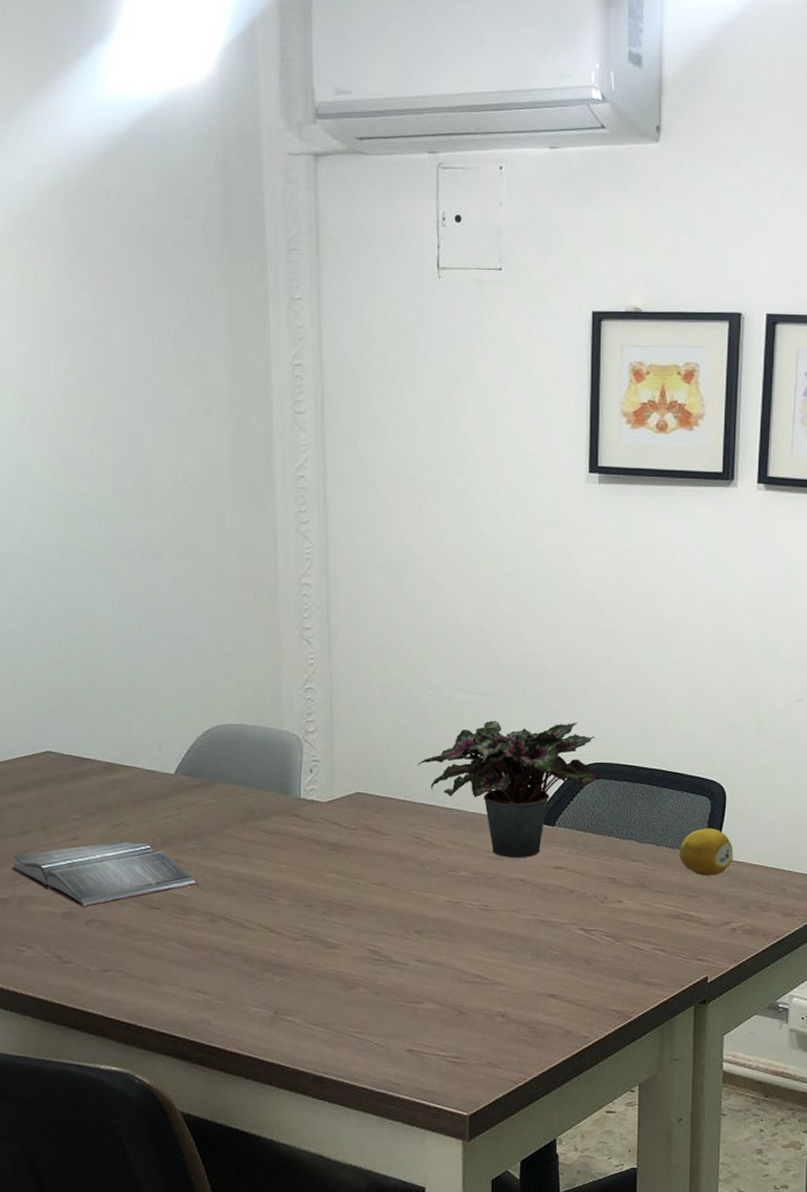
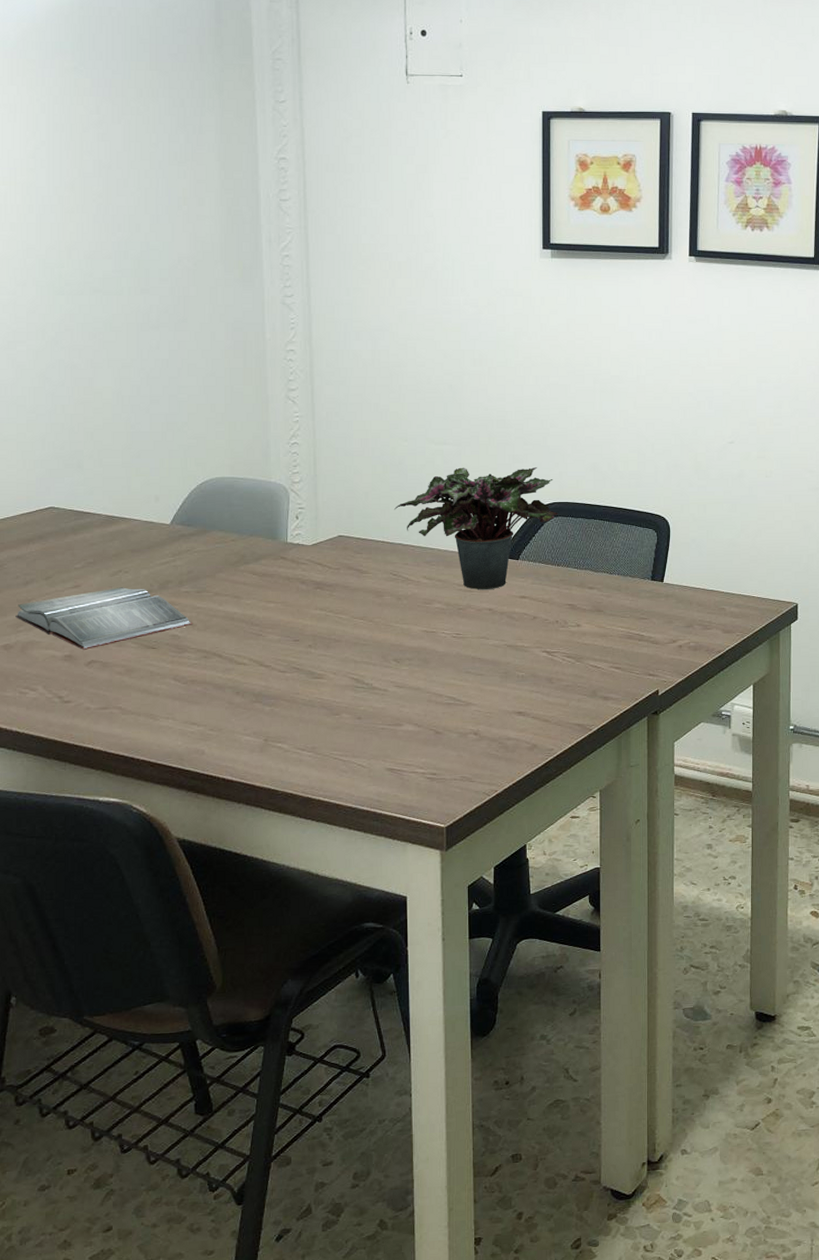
fruit: present [679,828,733,876] -> none [630,557,678,600]

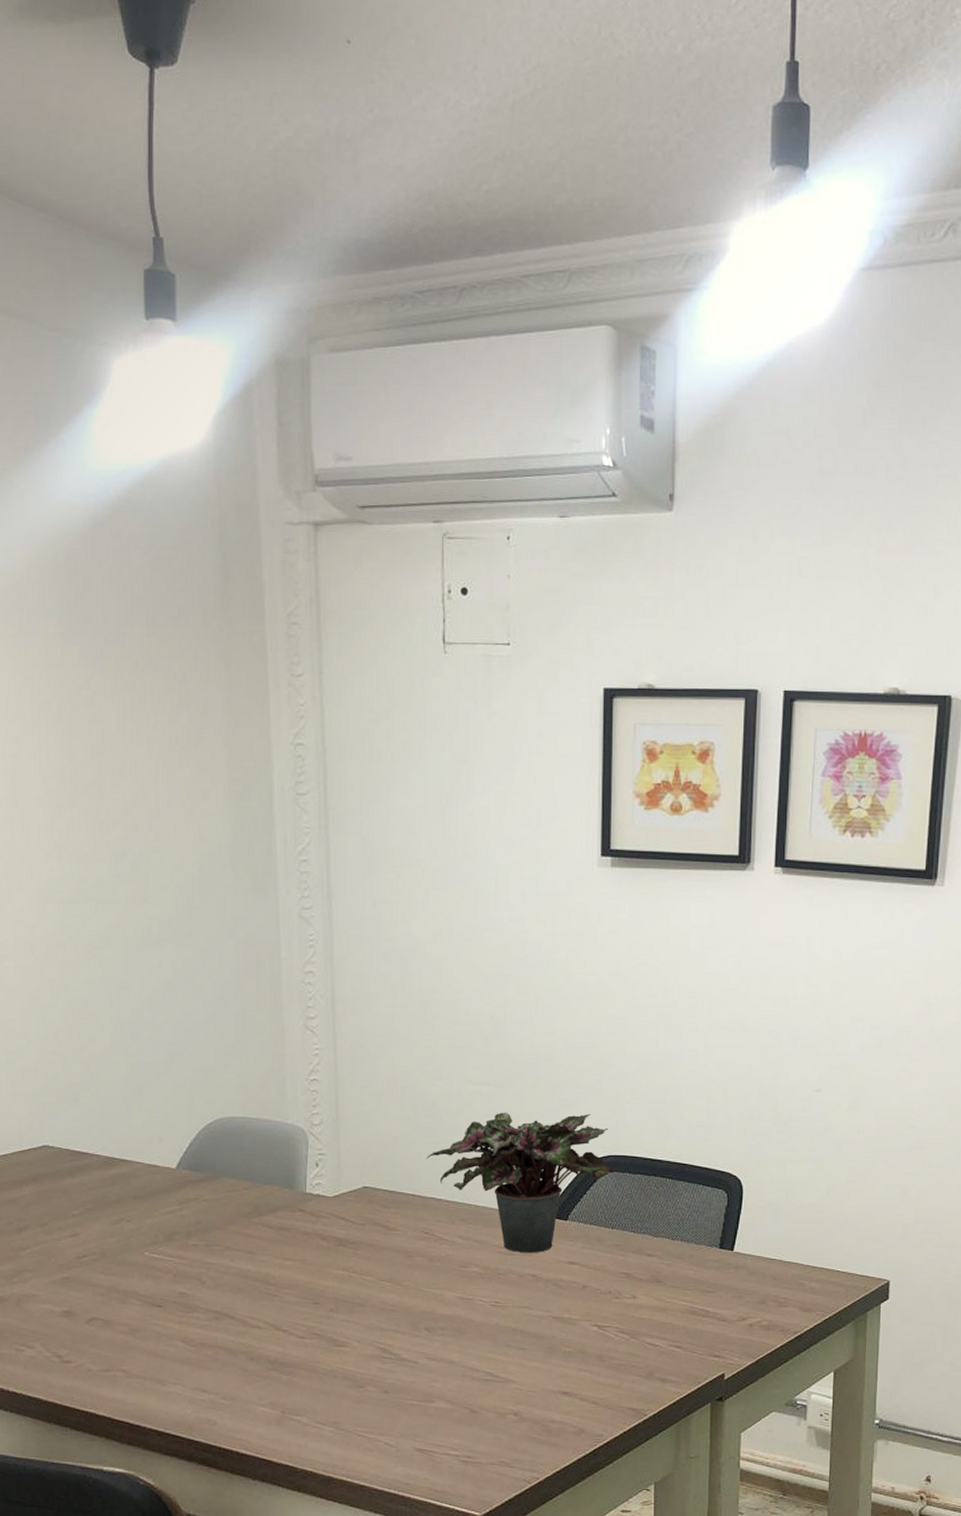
hardback book: present [15,587,194,650] -> none [9,1237,203,1305]

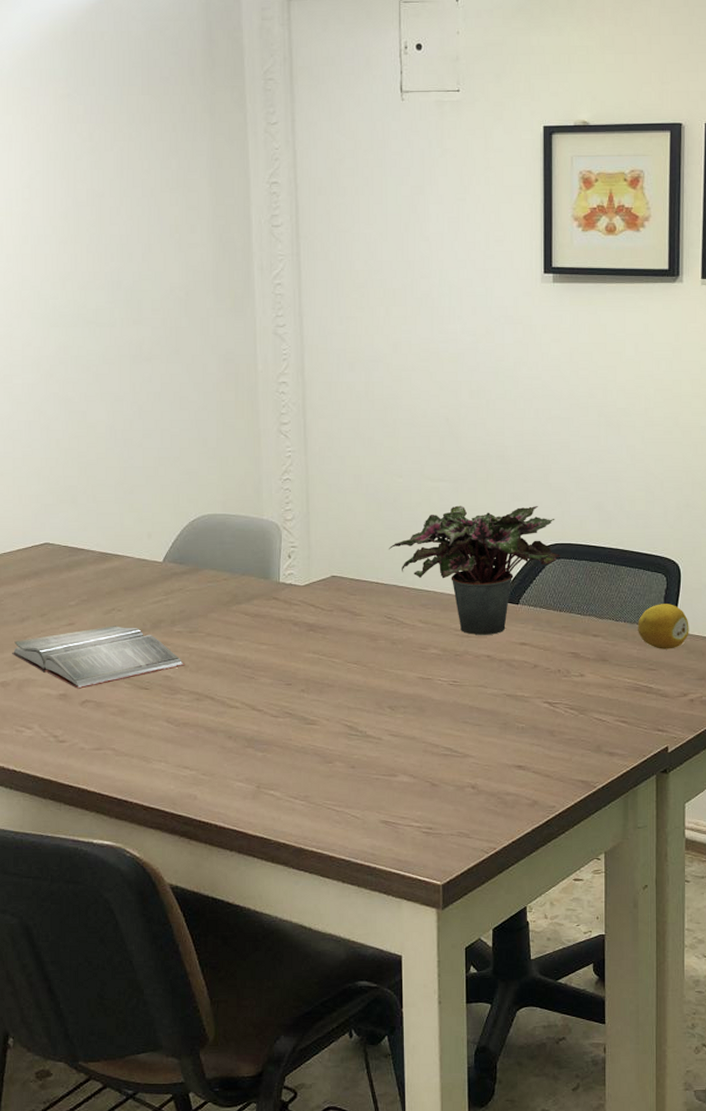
hardback book: none [9,1237,203,1305] -> present [12,626,186,689]
fruit: none [695,1222,750,1271] -> present [638,604,689,649]

